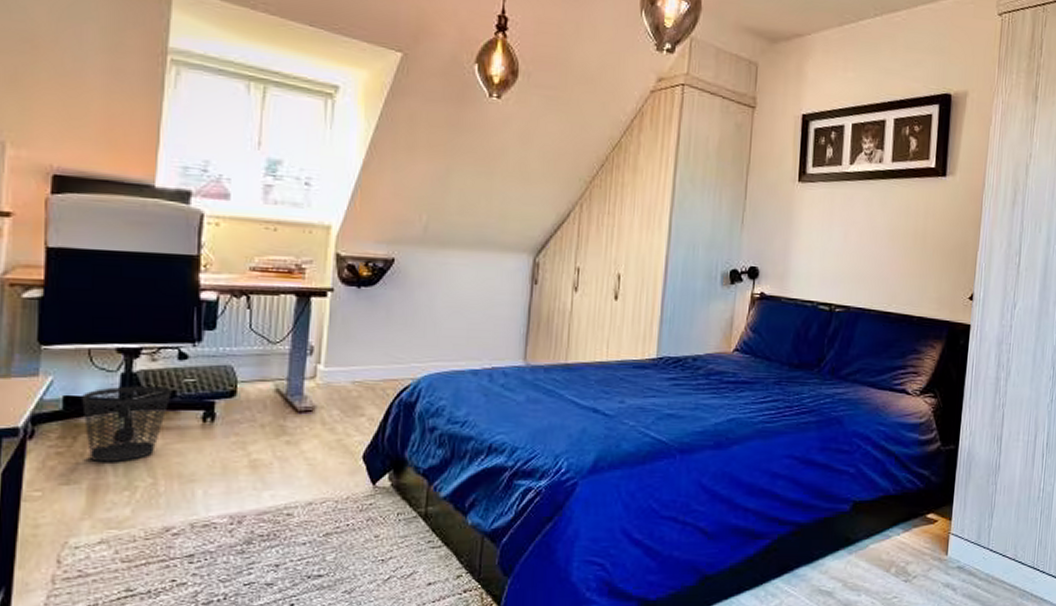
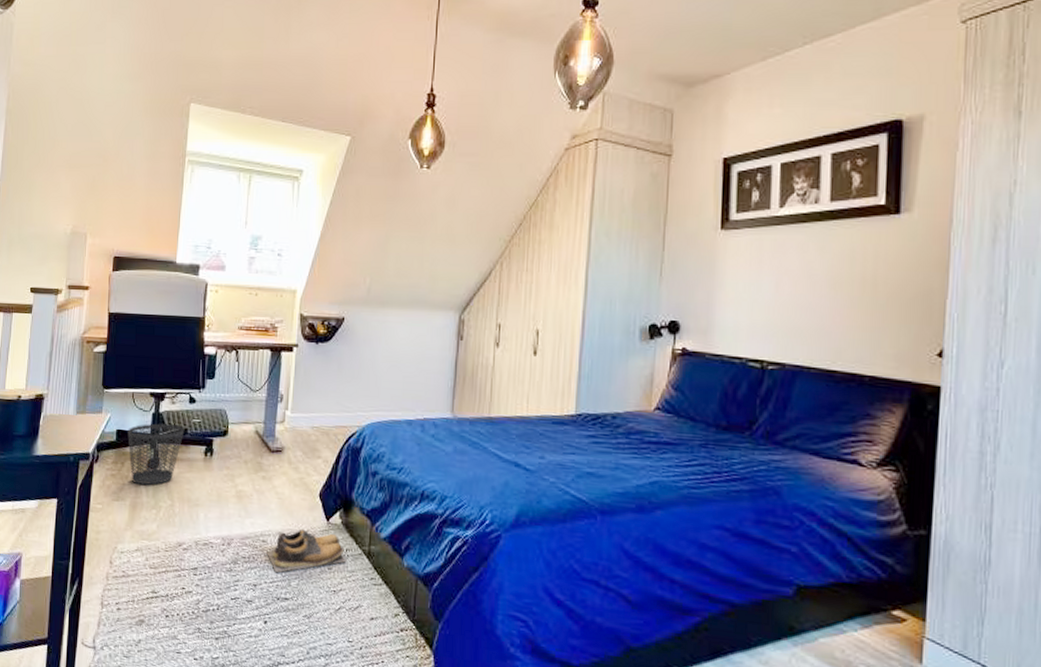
shoes: none [293,497,398,549] -> present [267,529,347,573]

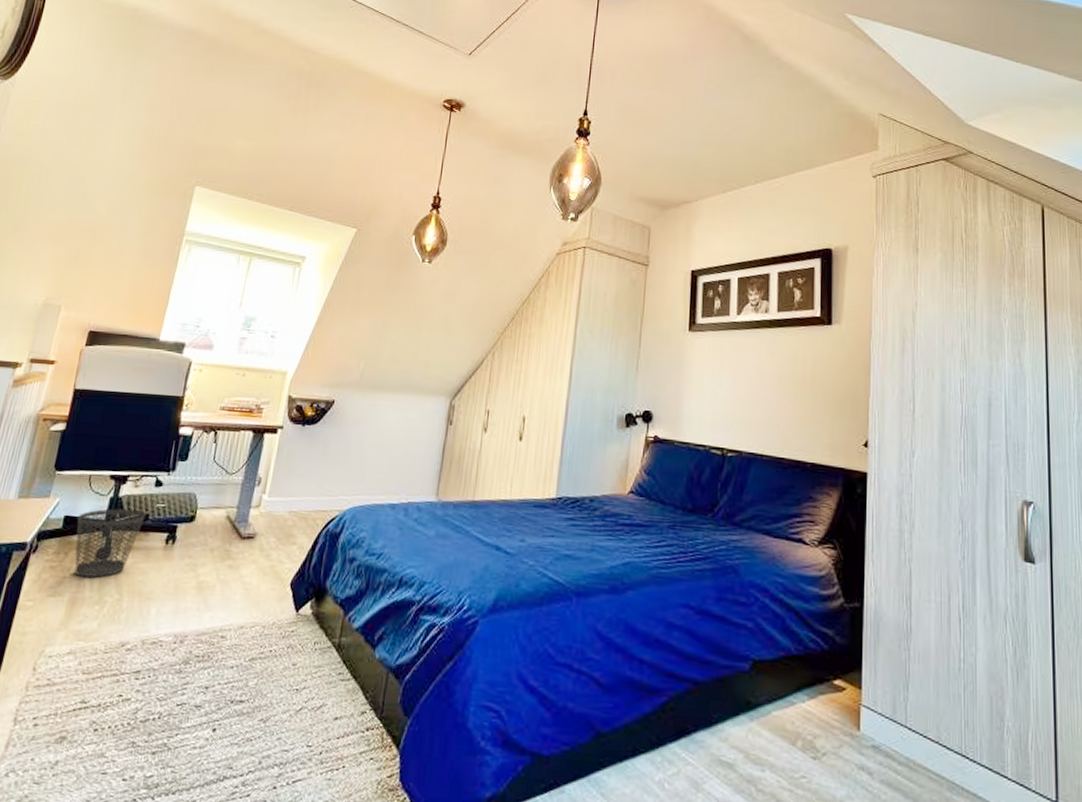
shoes: present [267,529,347,573] -> none [224,622,314,673]

